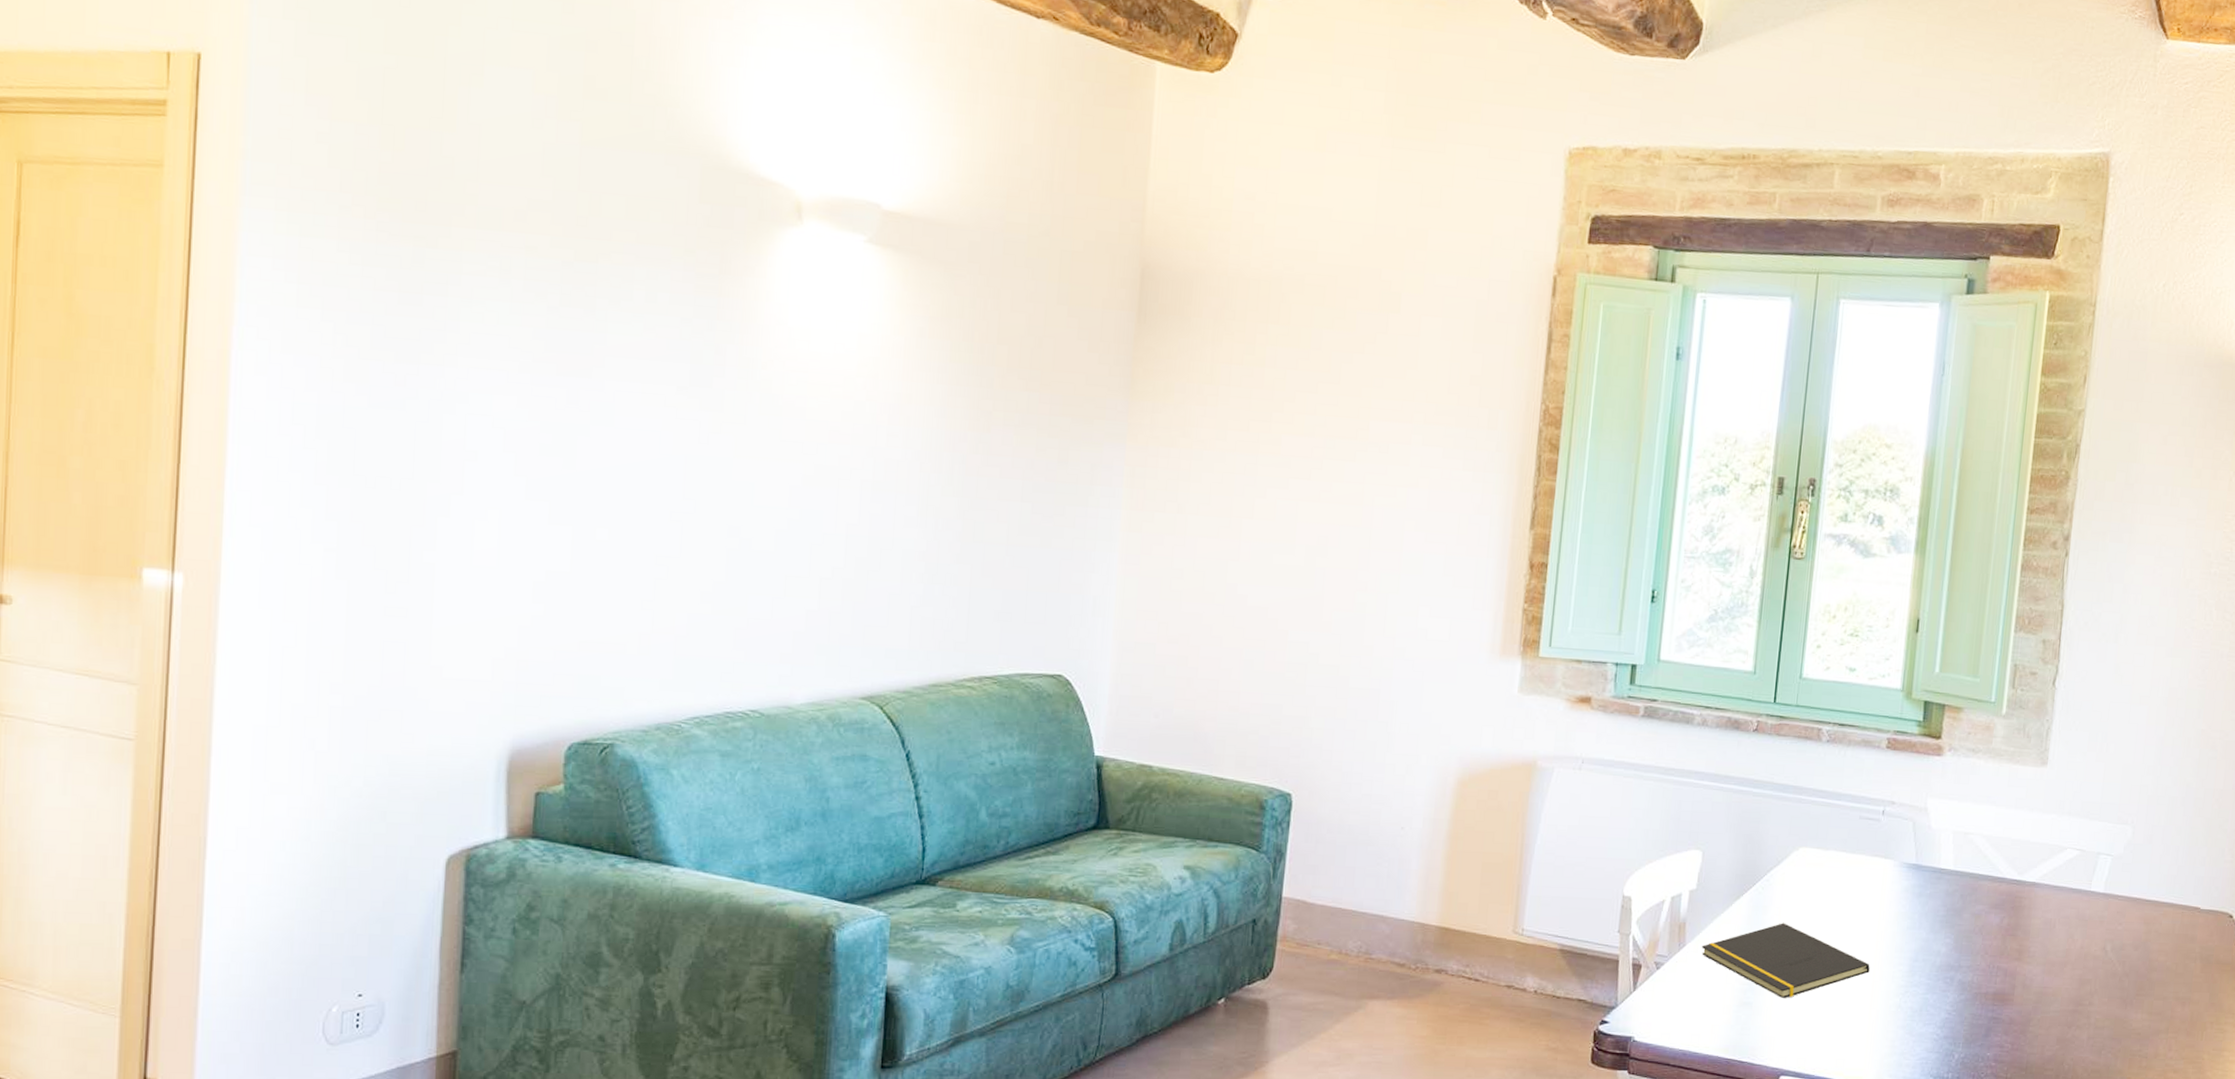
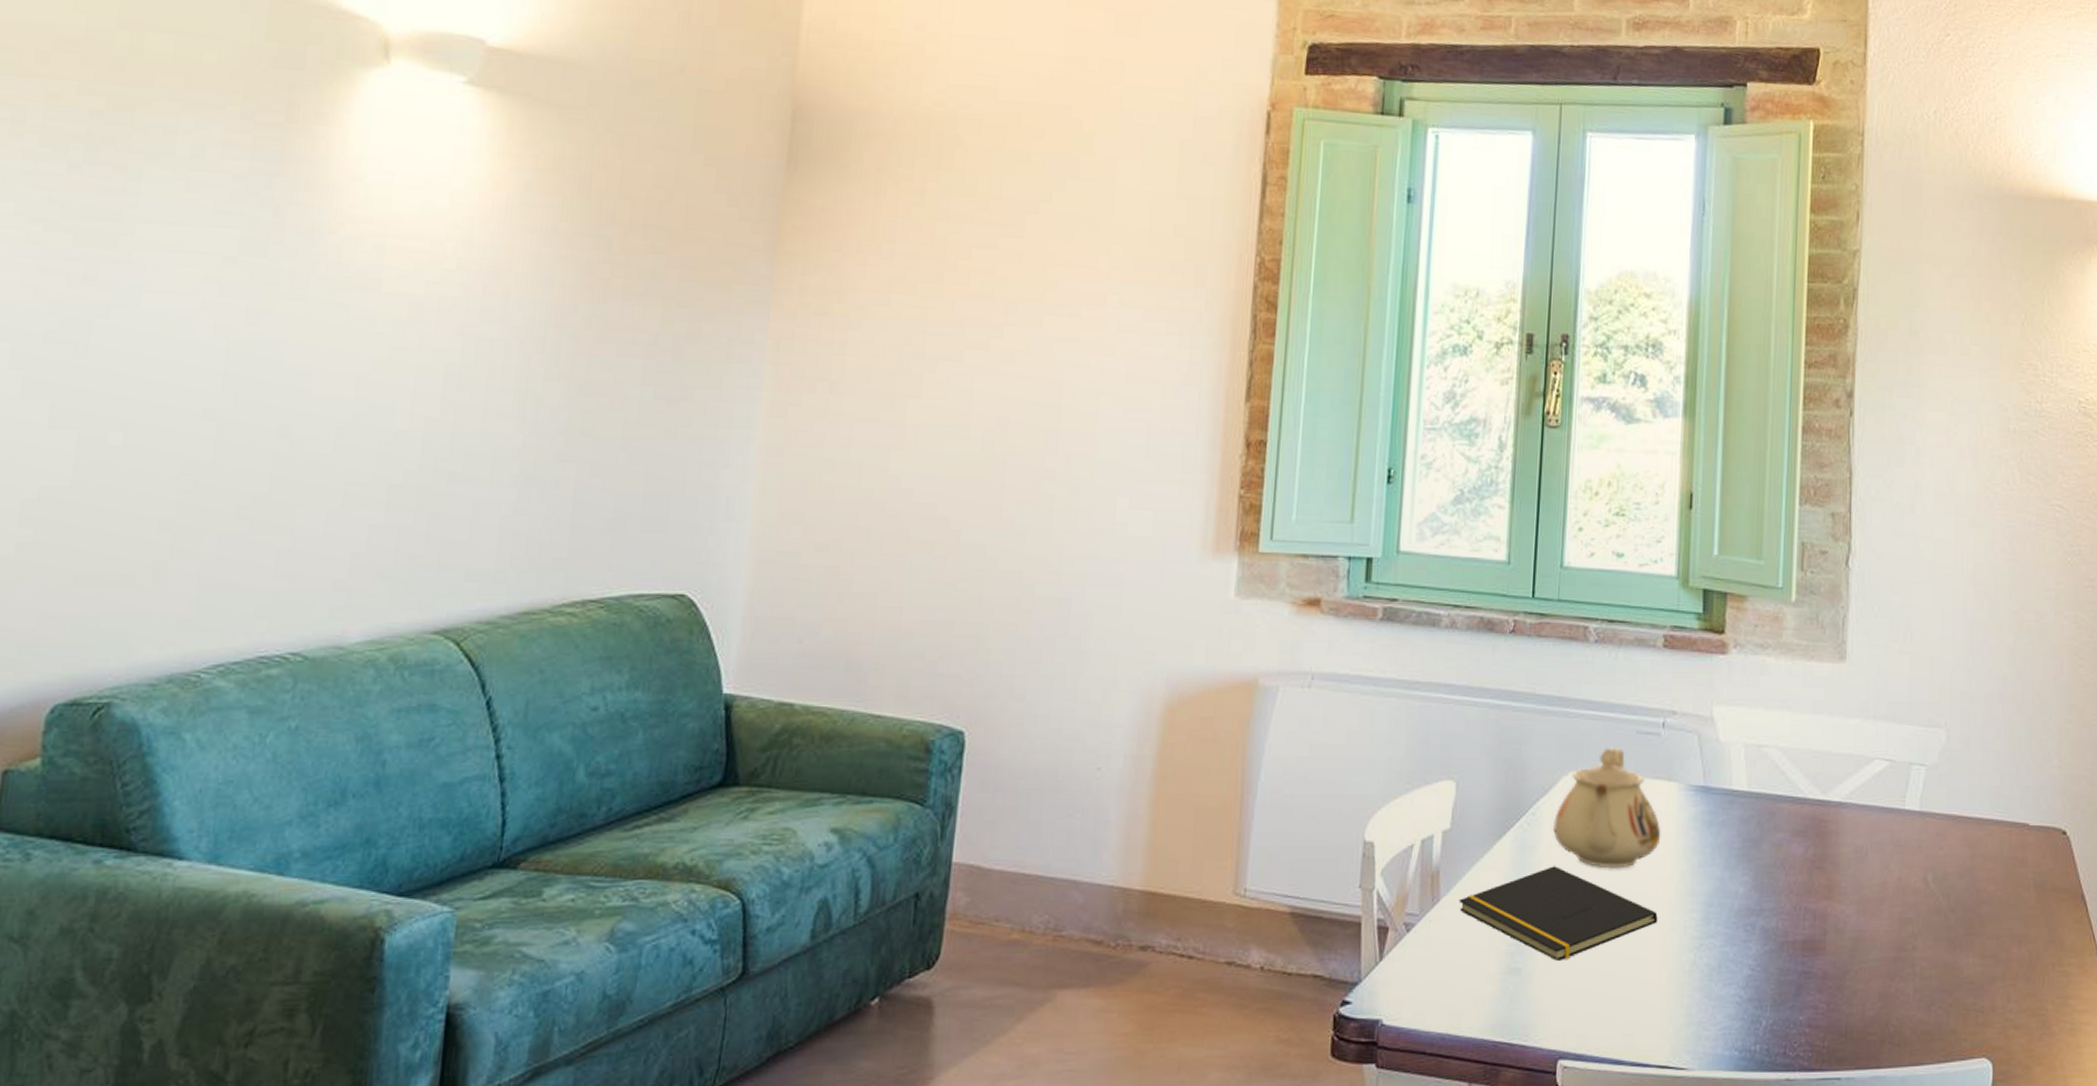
teapot: none [1783,829,1877,928] -> present [1552,748,1661,869]

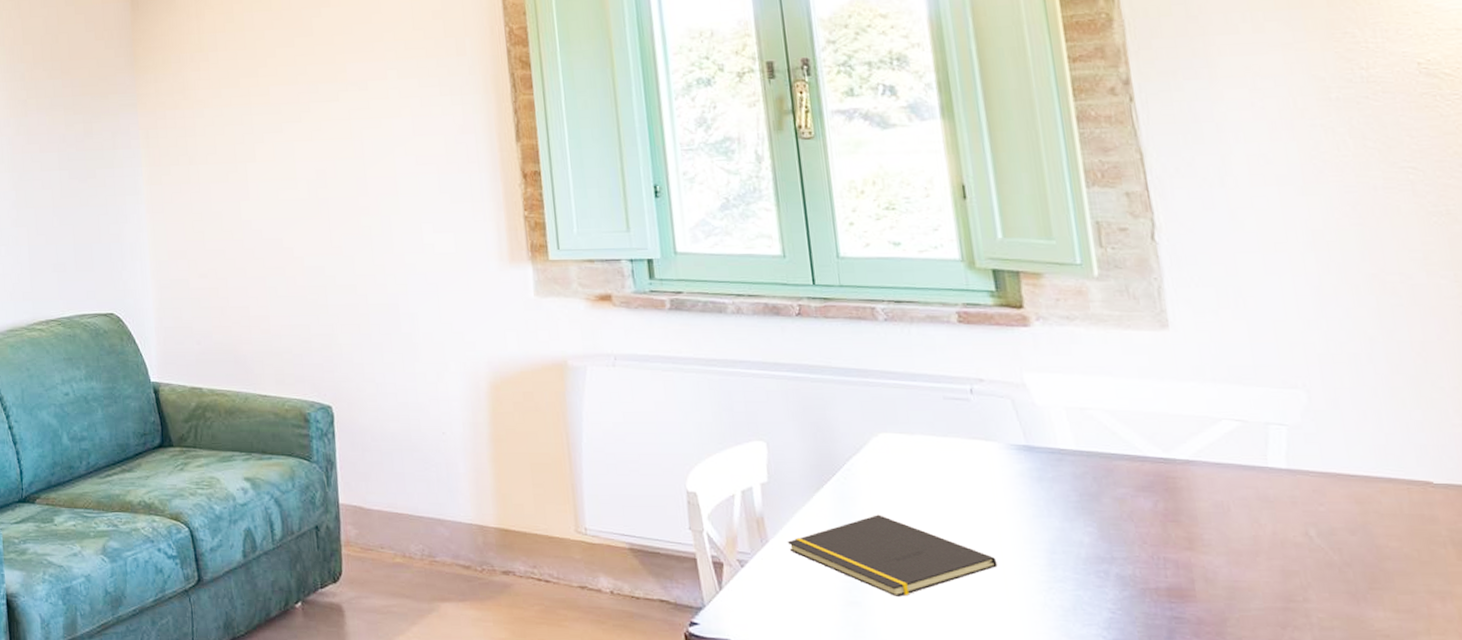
teapot: present [1552,748,1661,869] -> none [870,412,988,518]

